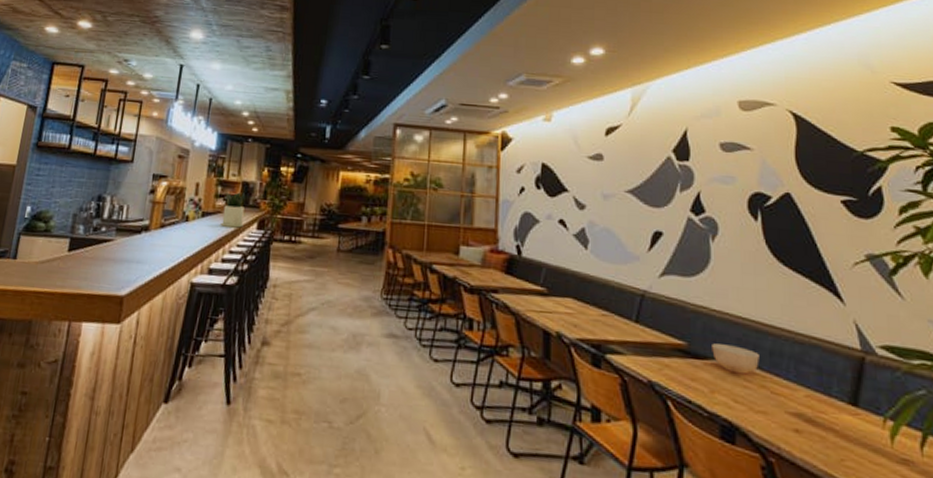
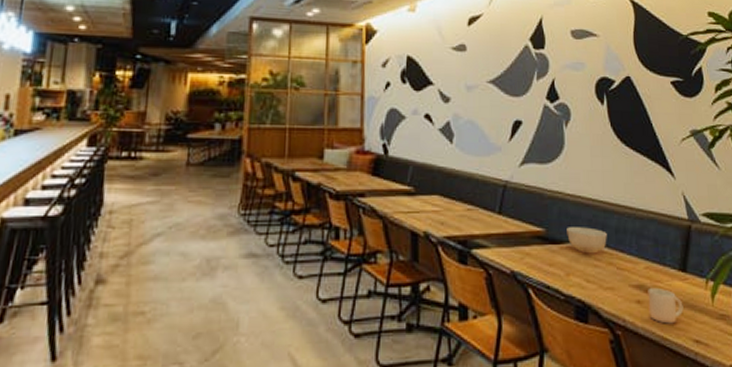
planter: present [220,192,244,228] -> none [39,103,70,147]
mug: none [808,419,854,460] -> present [647,289,684,324]

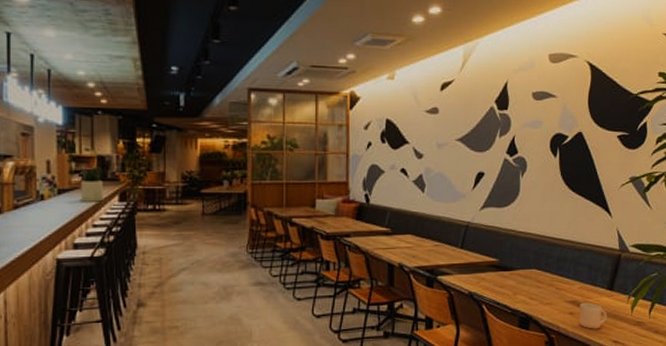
planter: none [39,103,70,147] -> present [79,166,105,202]
bowl: present [567,227,607,254] -> none [516,257,550,278]

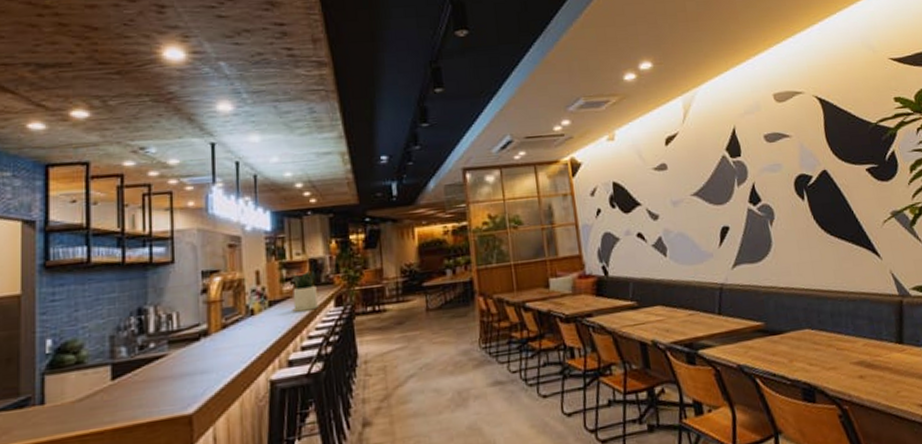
mug: present [578,303,607,329] -> none [868,361,905,394]

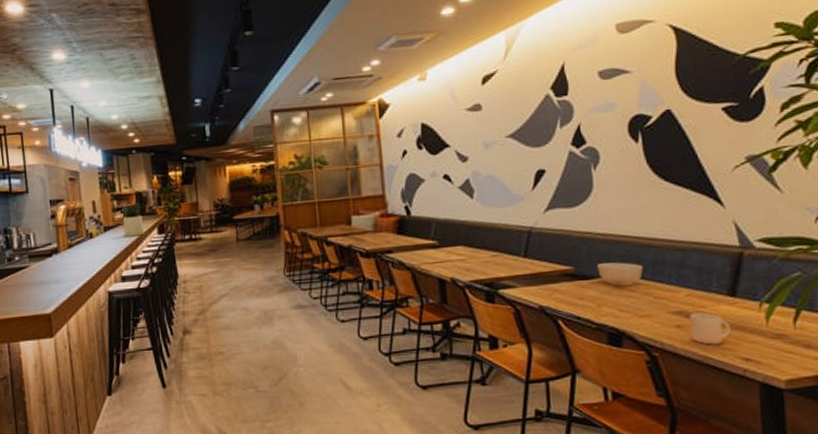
bowl: none [784,315,824,340] -> present [597,262,643,287]
mug: none [868,361,905,394] -> present [689,313,731,345]

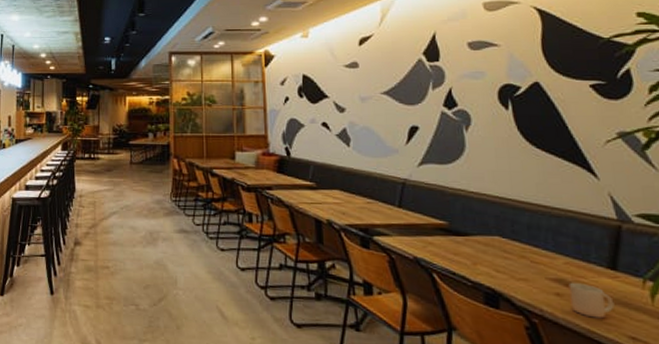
planter: present [121,203,145,237] -> none [31,121,50,151]
bowl: present [597,262,643,287] -> none [471,221,518,247]

